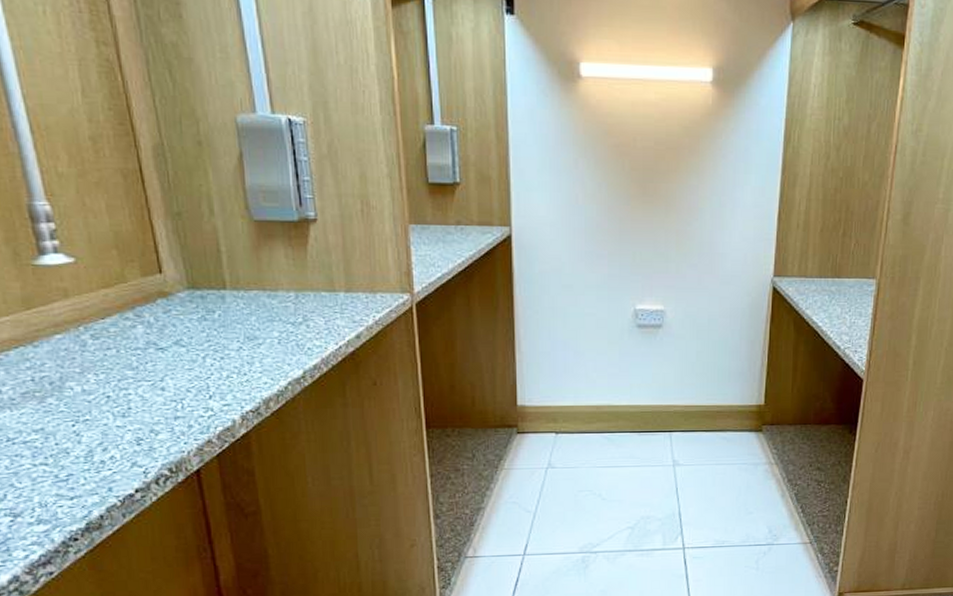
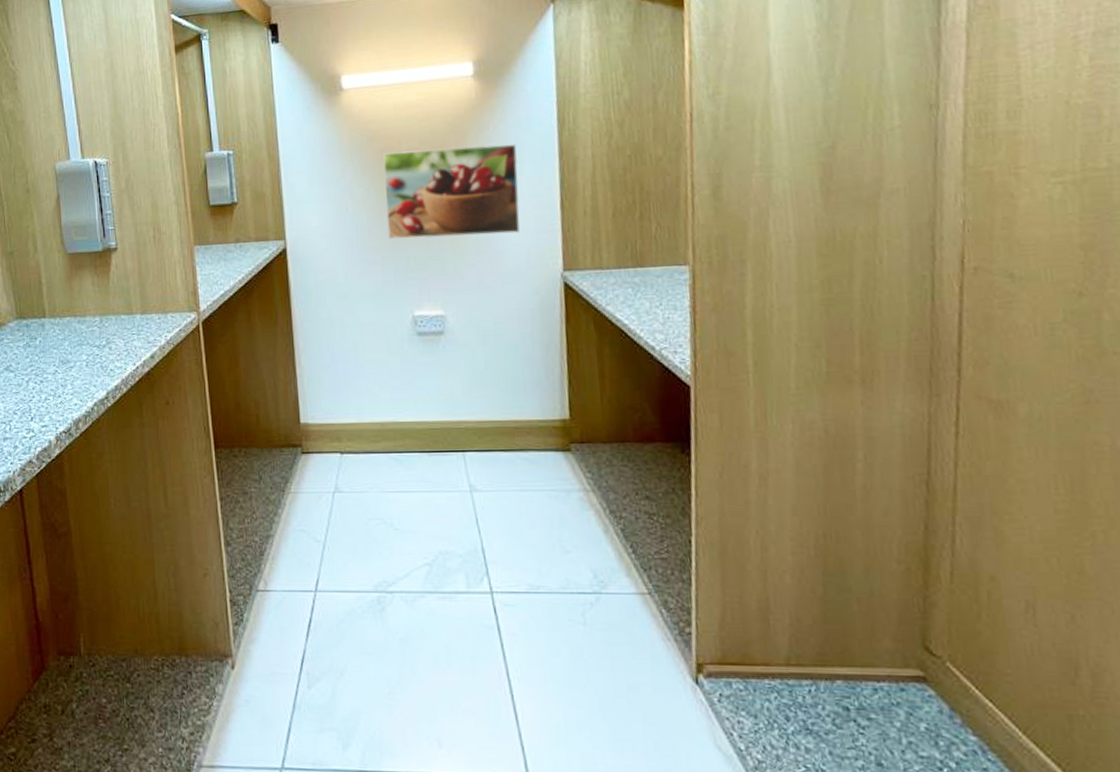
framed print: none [616,149,746,239] -> present [383,143,520,240]

